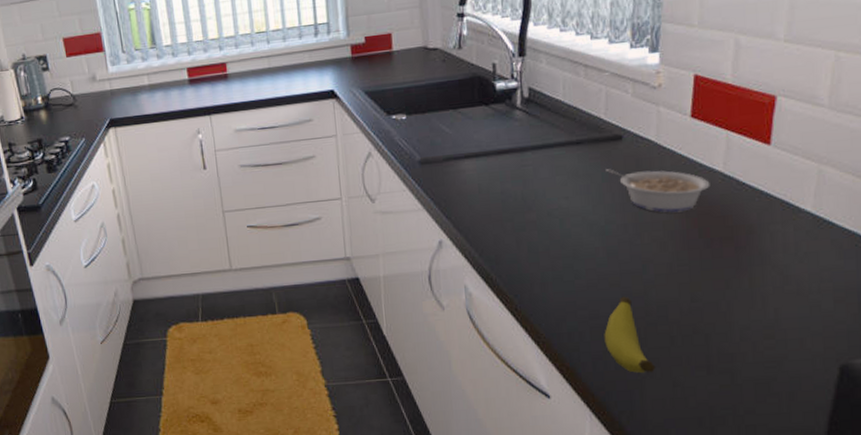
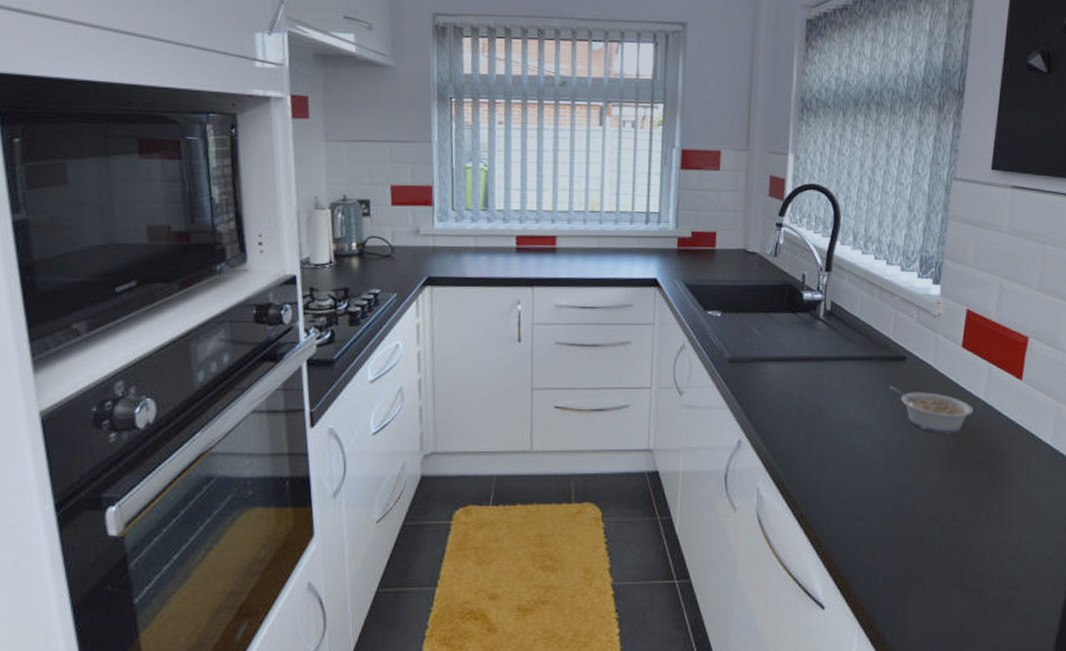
banana: present [604,296,656,374] -> none [876,510,918,589]

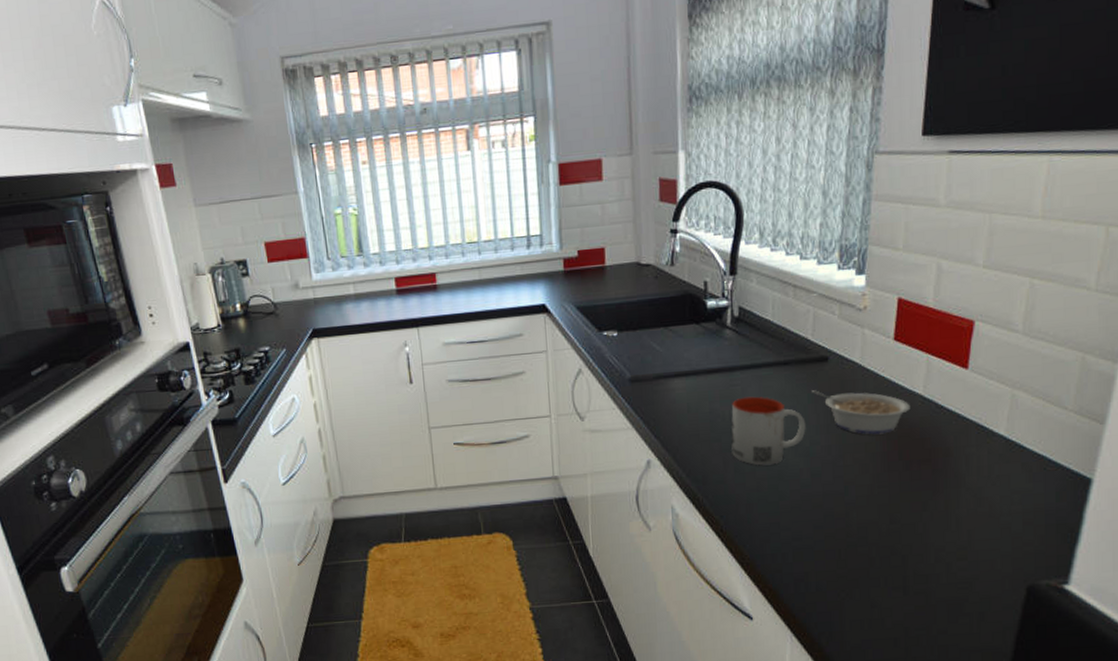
mug: none [816,387,883,455] -> present [731,396,806,466]

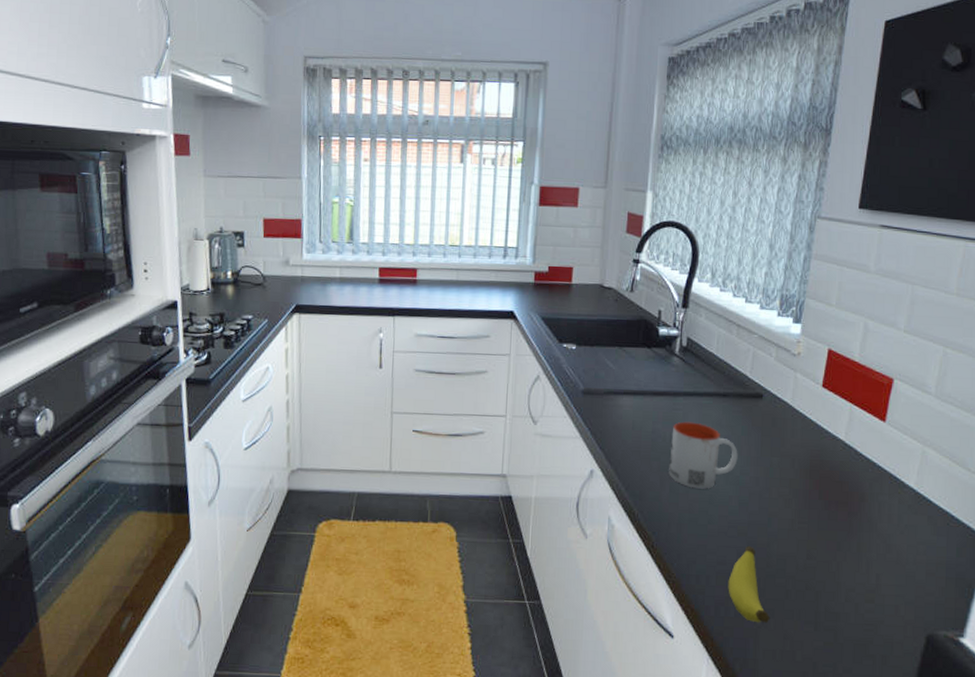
banana: none [806,517,855,595] -> present [728,545,770,624]
legume: present [813,390,911,435] -> none [746,423,833,473]

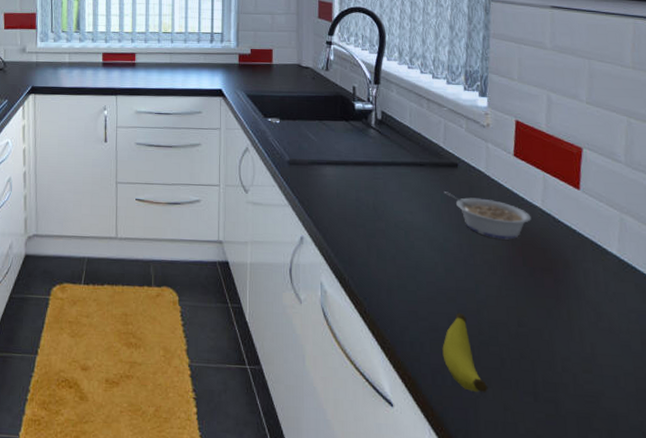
mug: present [669,421,738,489] -> none [374,190,440,255]
legume: none [746,423,833,473] -> present [445,192,531,240]

